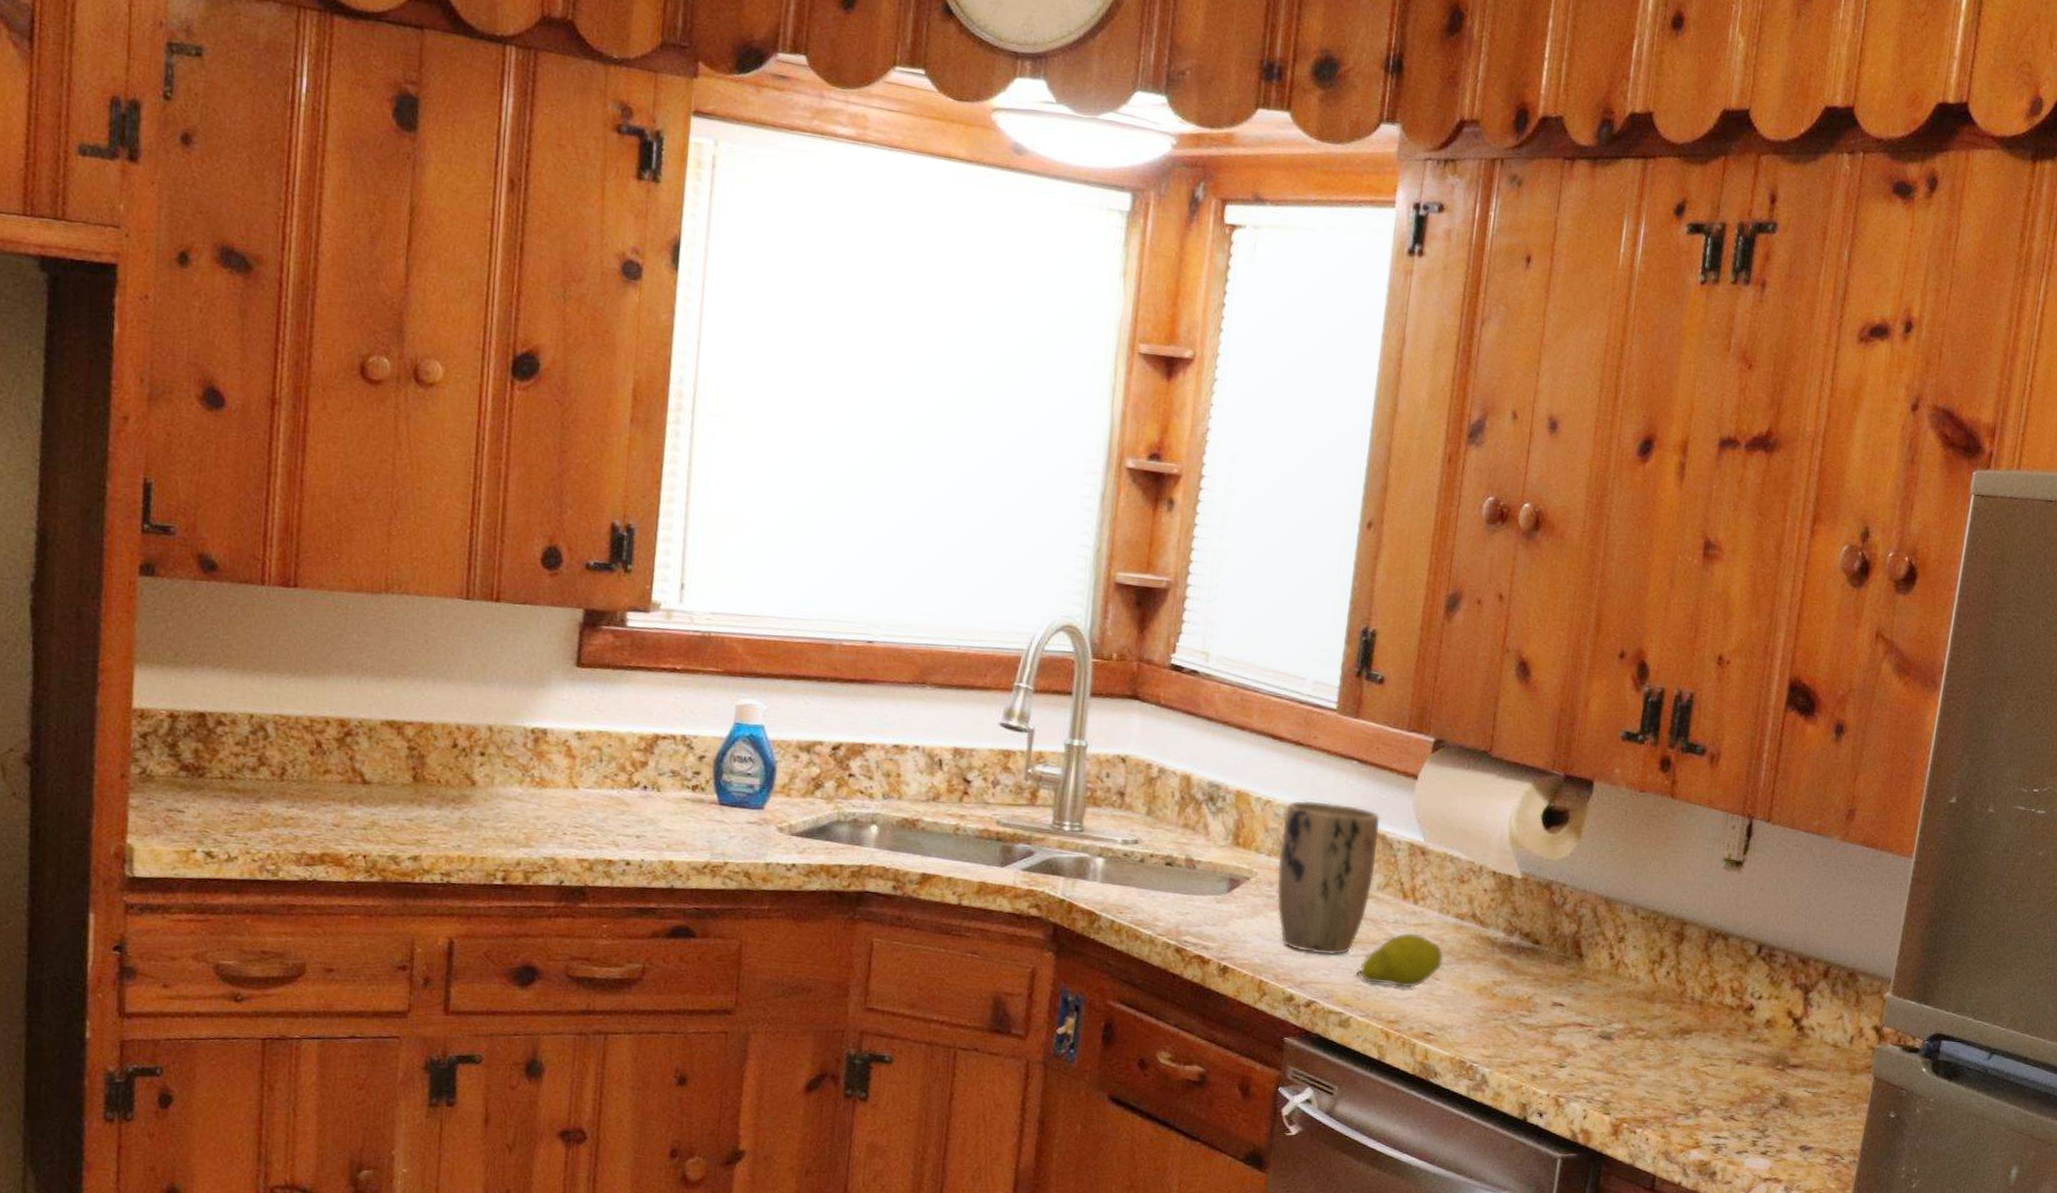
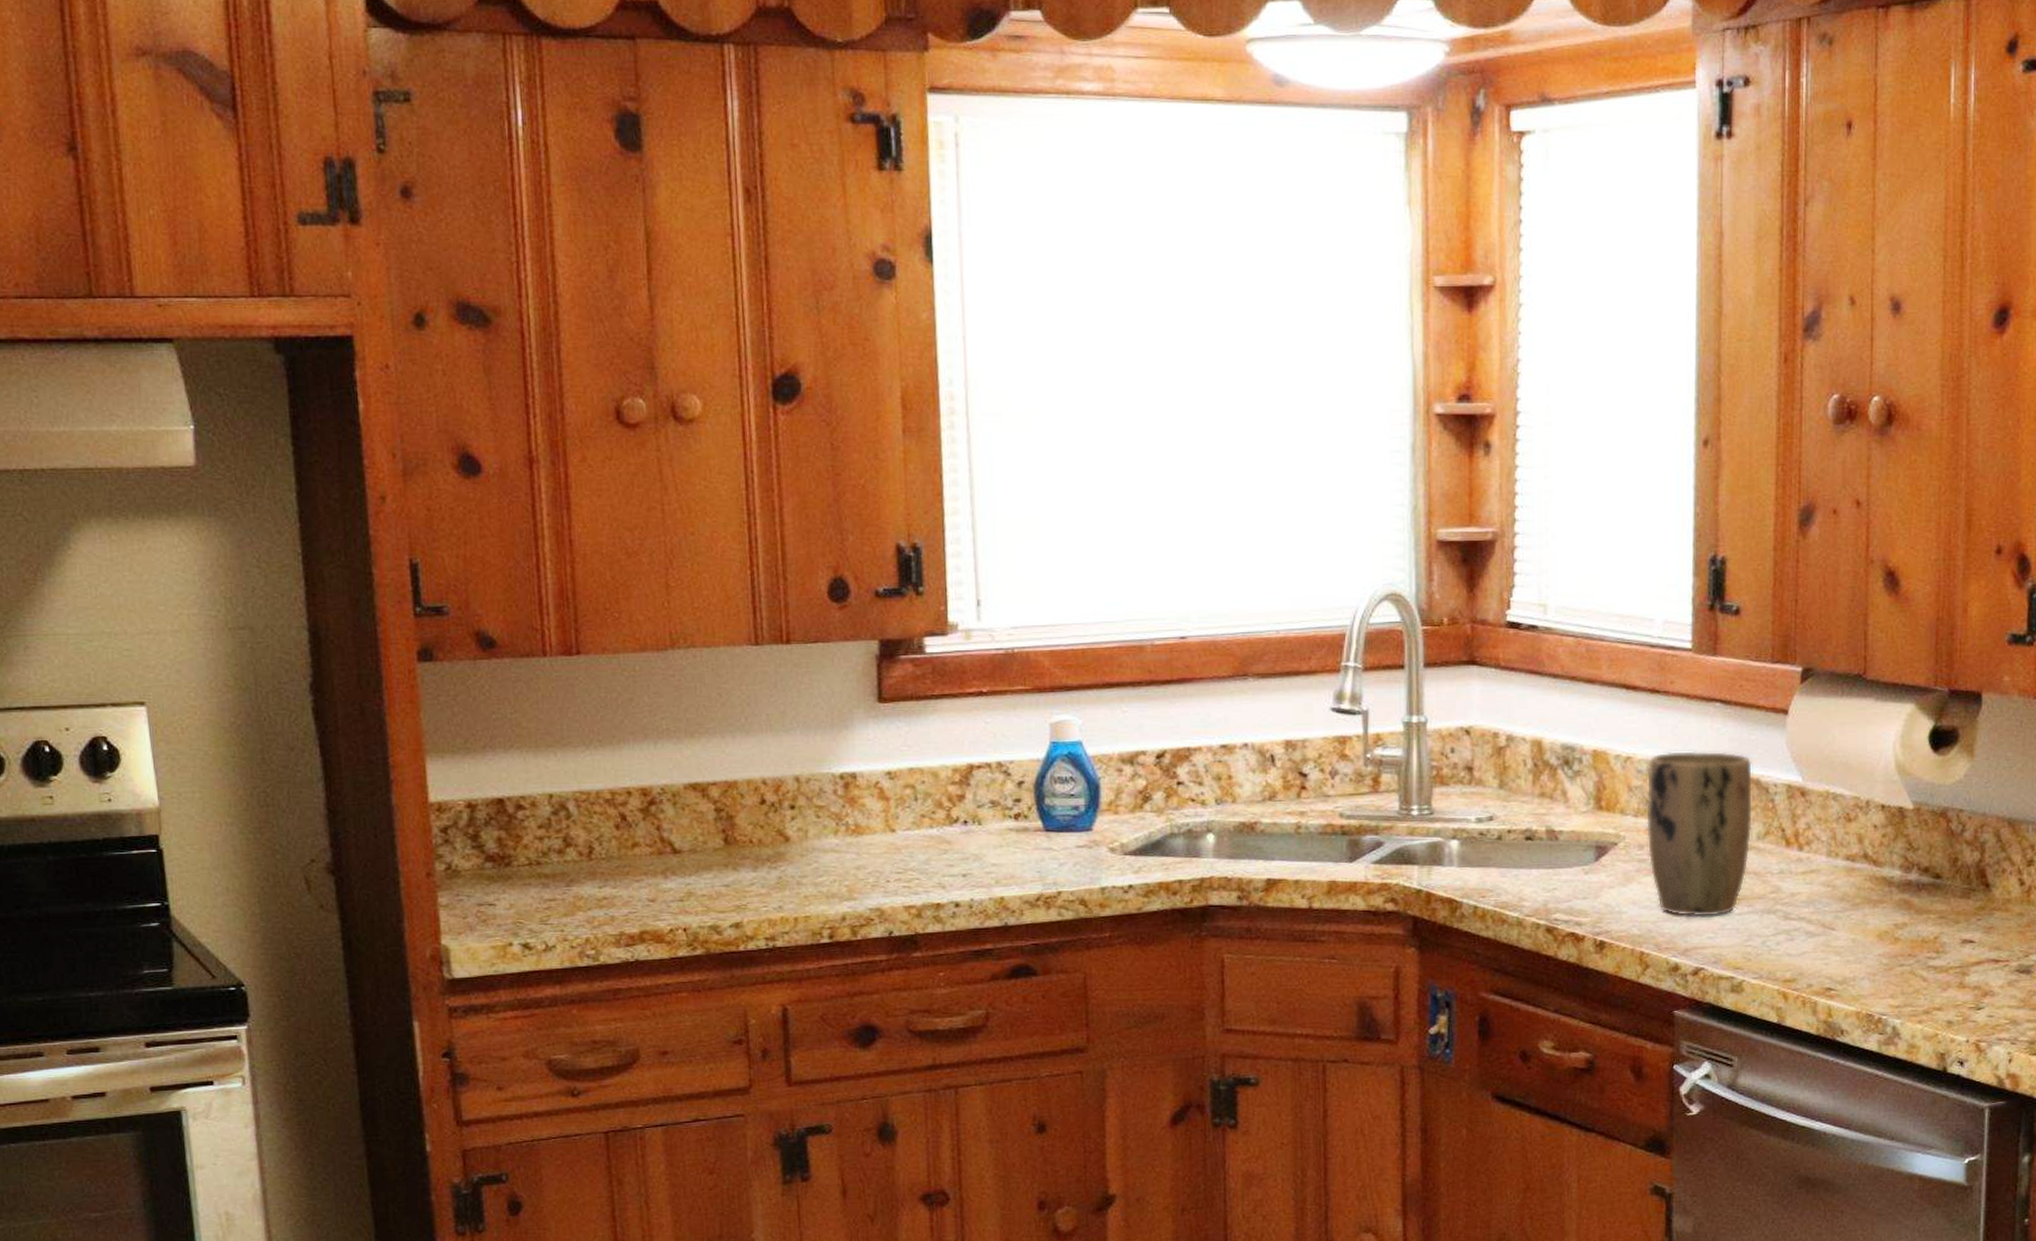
fruit: present [1356,932,1444,988] -> none [1744,881,1837,943]

